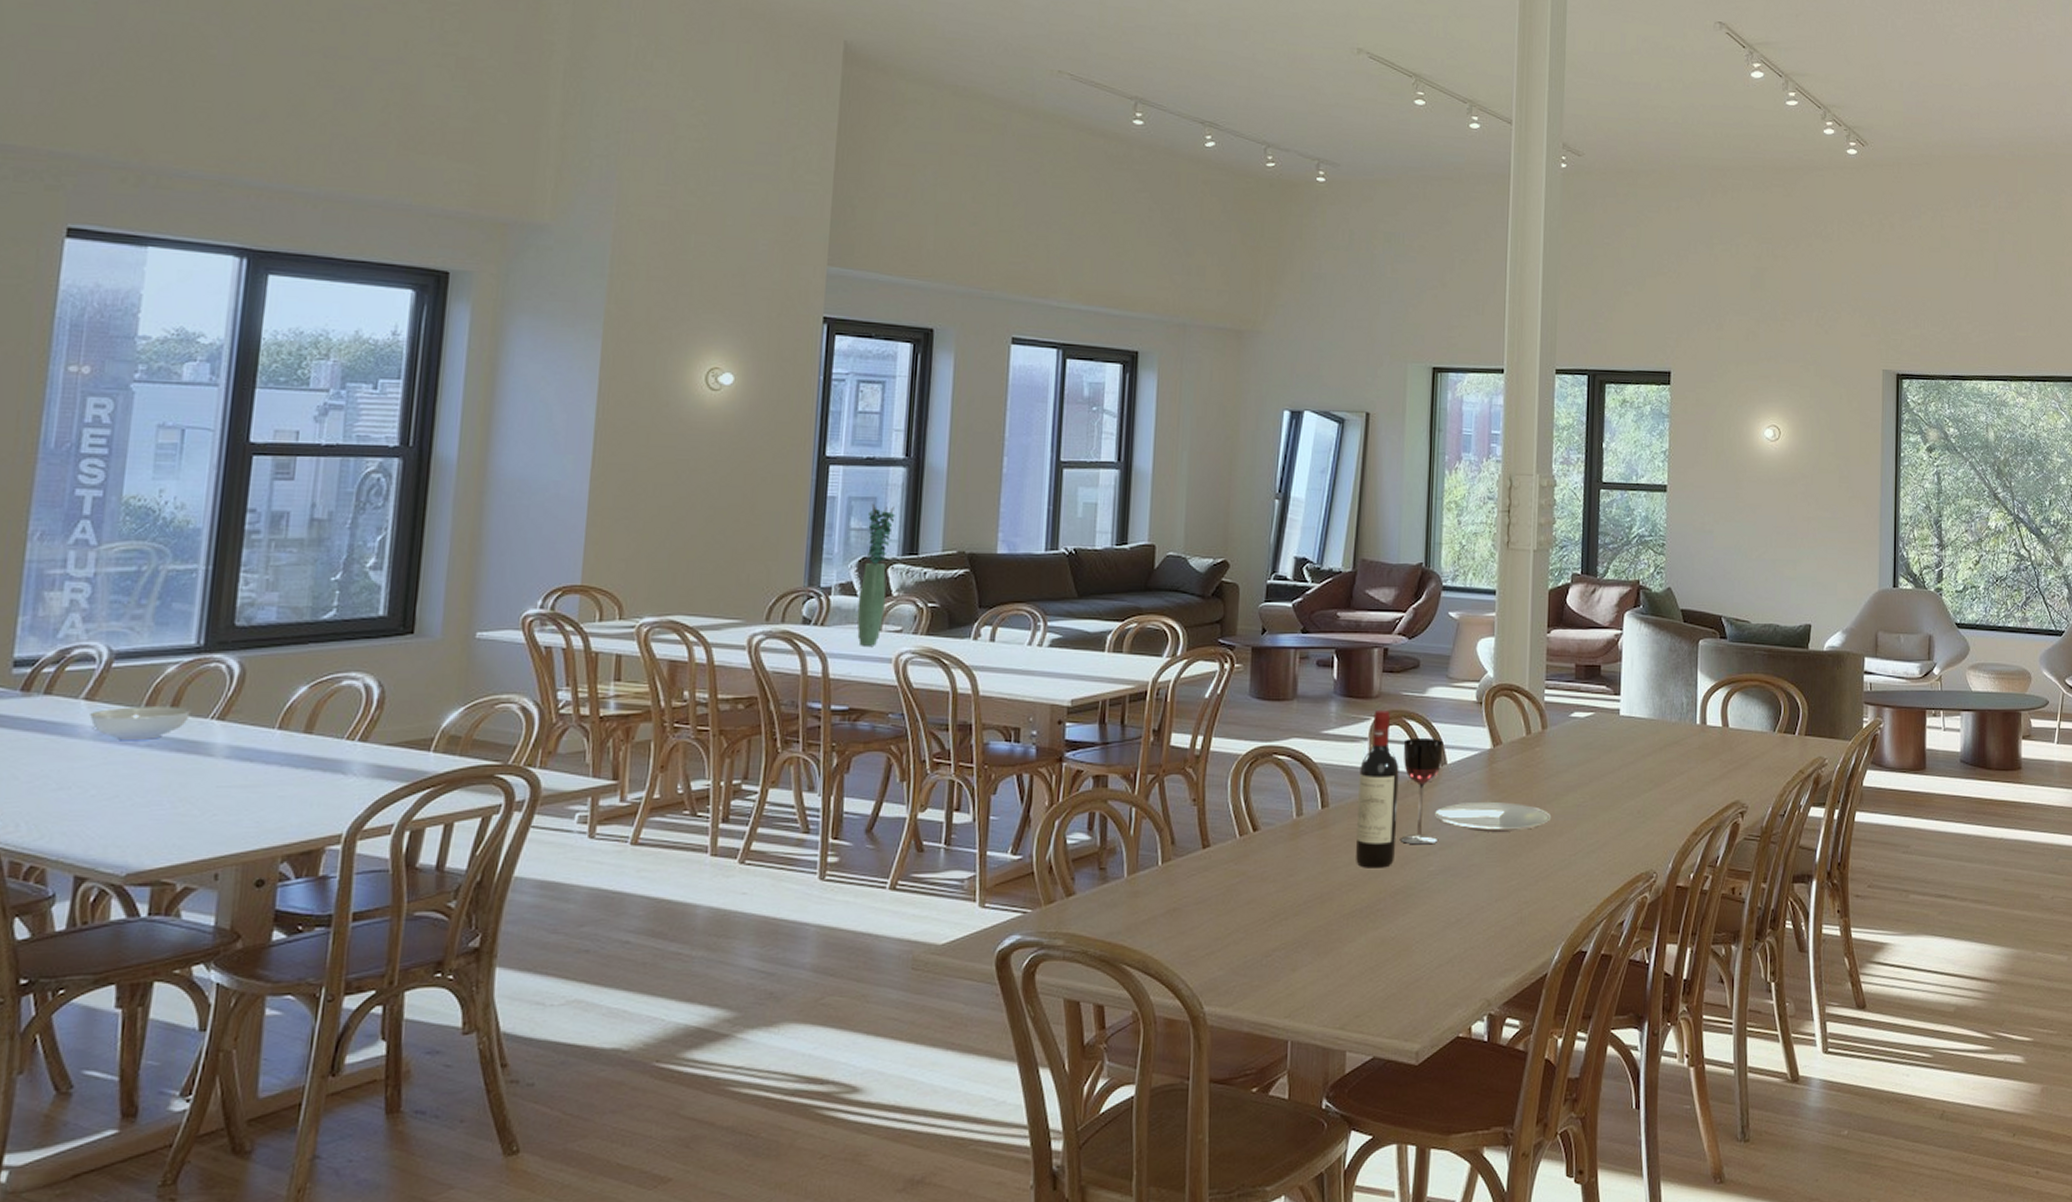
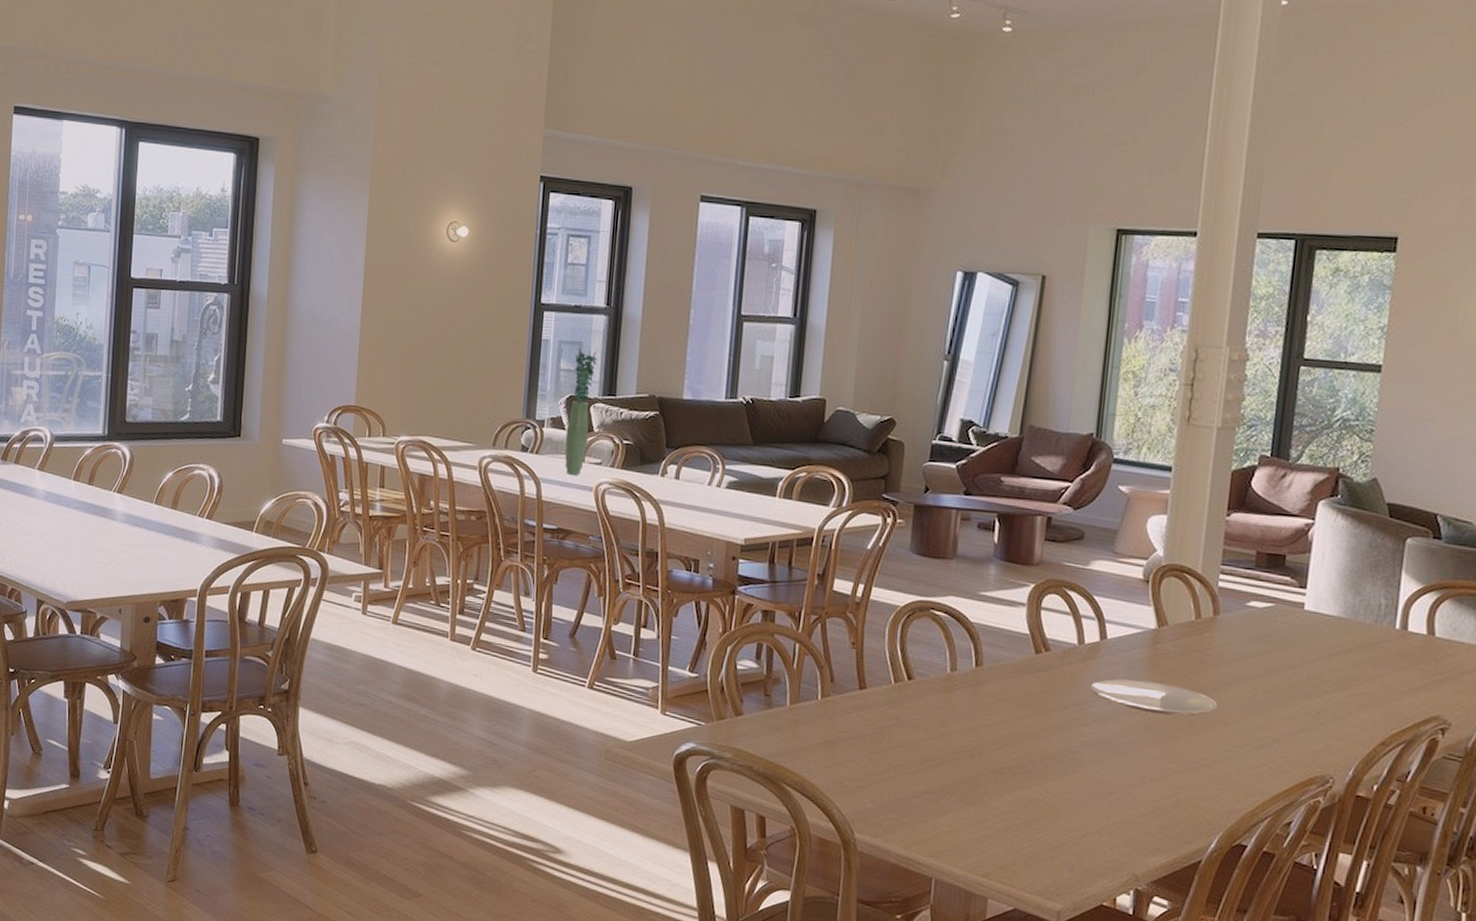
bowl: present [90,707,192,741] -> none [41,477,102,504]
wine bottle: present [1356,709,1399,868] -> none [1007,577,1057,732]
wineglass: present [1401,739,1444,845] -> none [1054,609,1105,716]

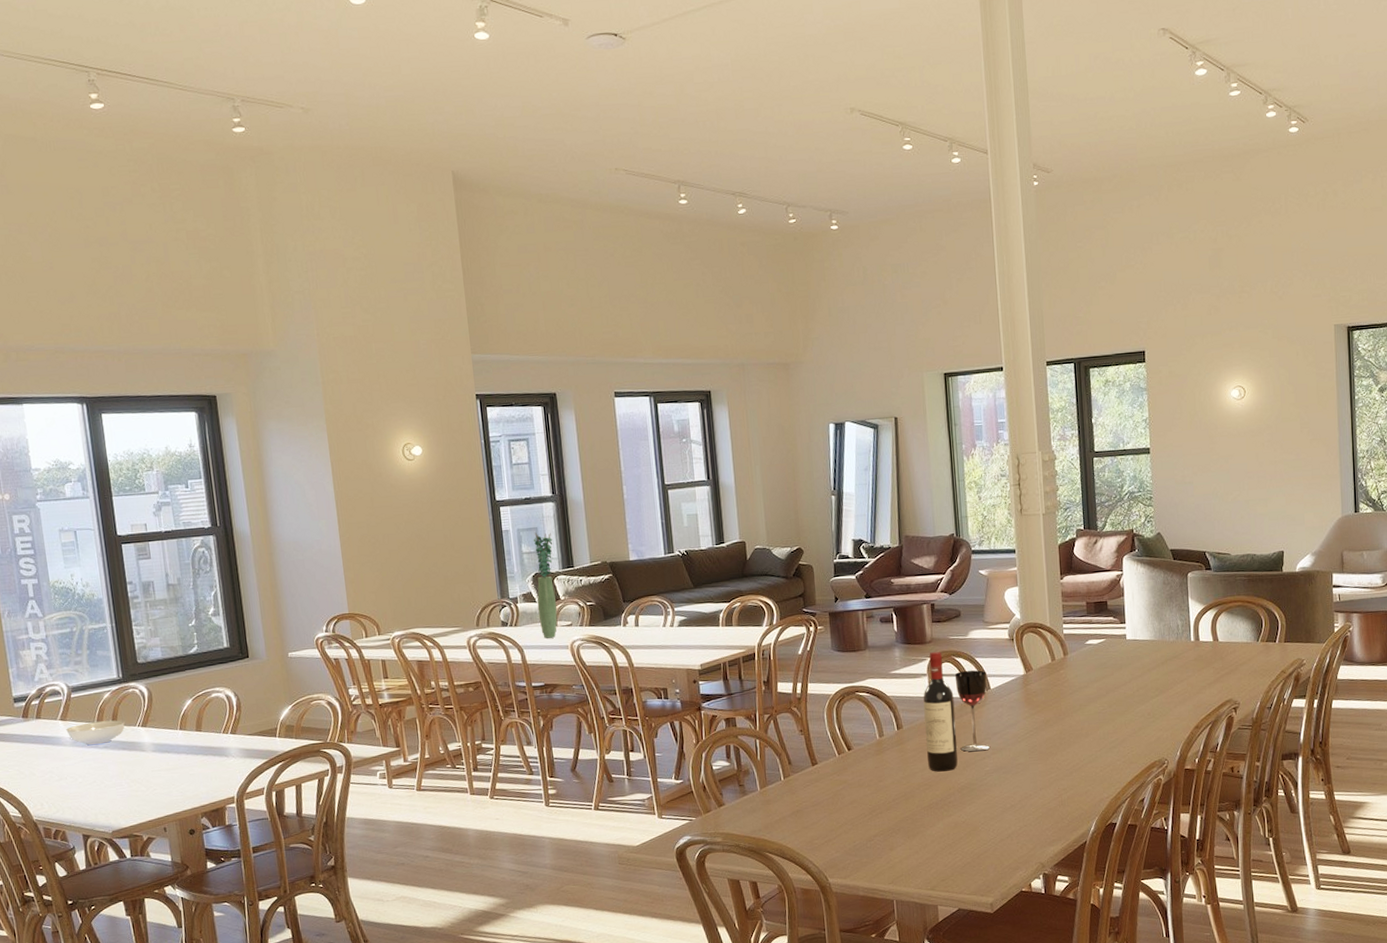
bowl: none [41,477,102,504] -> present [66,720,126,746]
wine bottle: none [1007,577,1057,732] -> present [923,651,958,772]
wineglass: none [1054,609,1105,716] -> present [954,670,989,752]
plate: present [1090,679,1218,715] -> none [985,714,1078,739]

